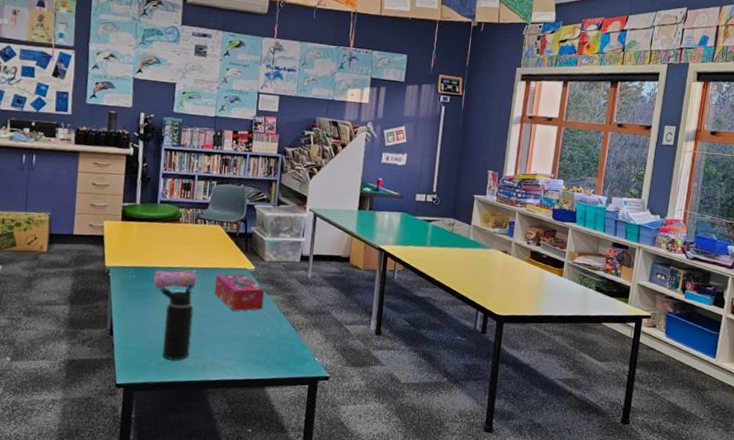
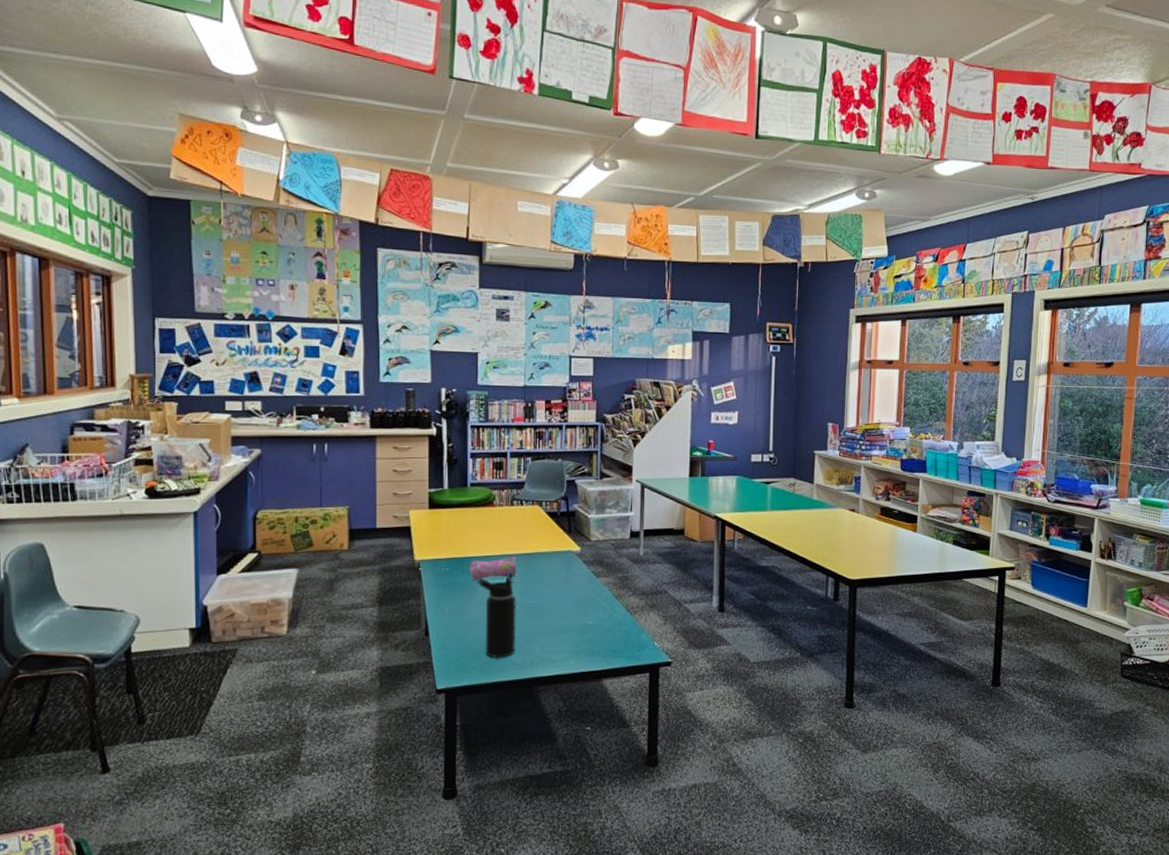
tissue box: present [214,274,265,312] -> none [537,557,593,599]

